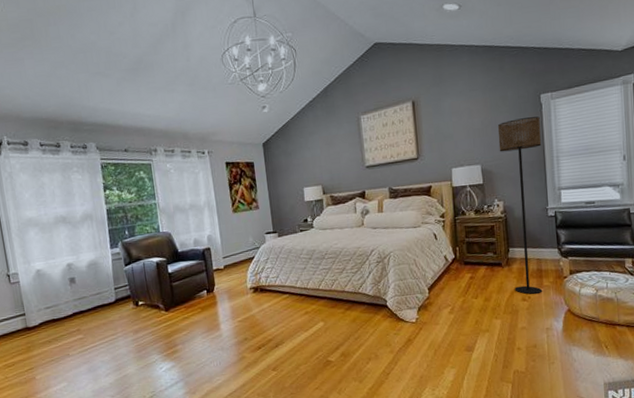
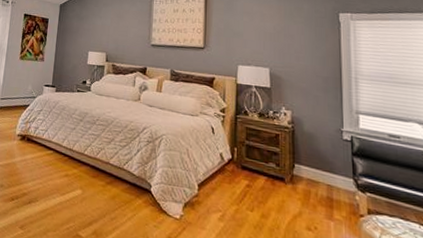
floor lamp: present [497,116,543,294] -> none [290,31,338,227]

